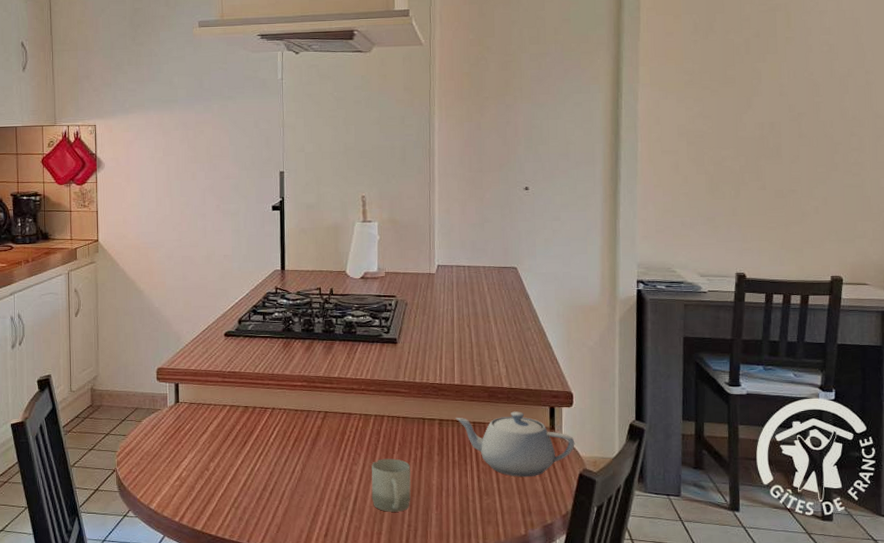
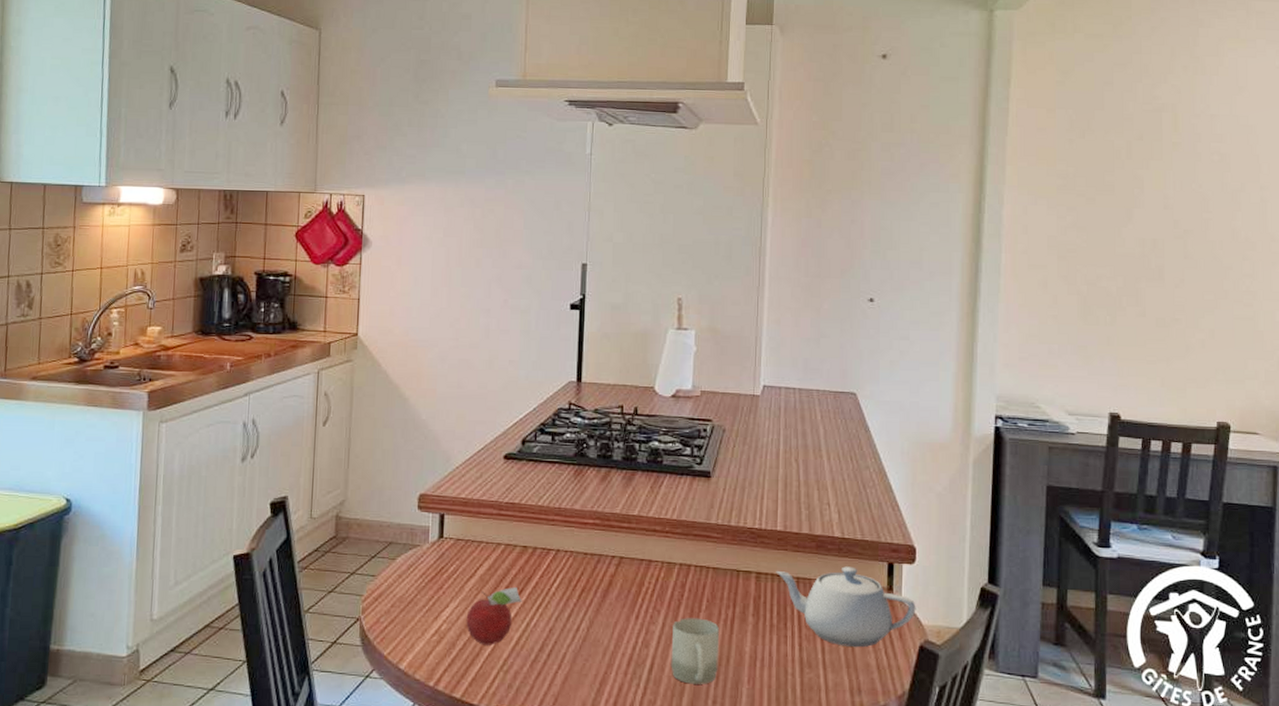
fruit: none [202,440,246,487] -> present [466,587,522,645]

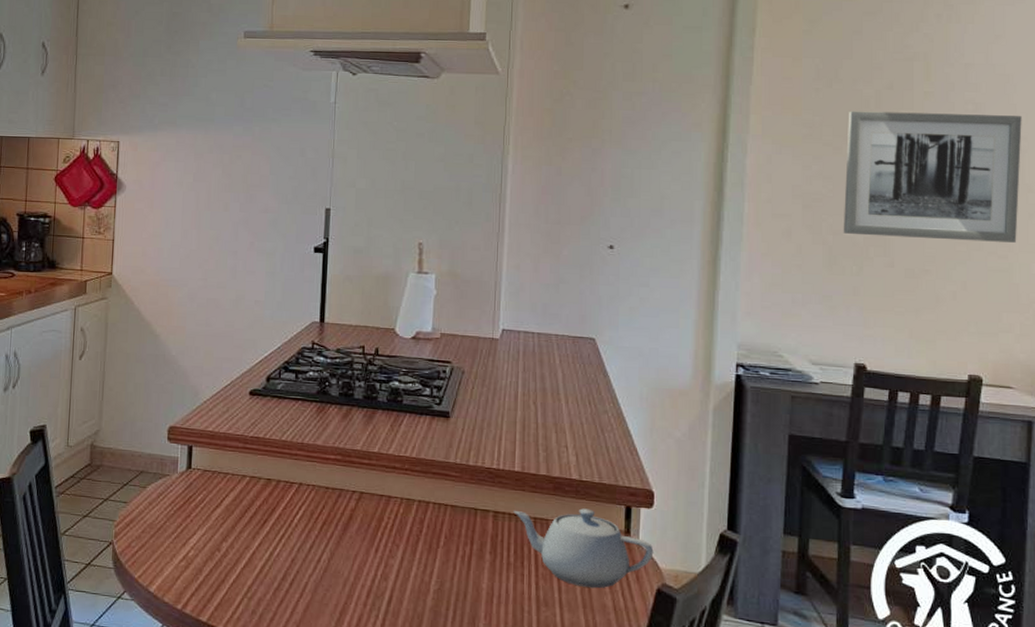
fruit: present [466,587,522,645] -> none [212,518,266,573]
cup: present [671,618,719,684] -> none [409,553,456,618]
wall art: none [1096,161,1265,291] -> present [843,111,1022,243]

